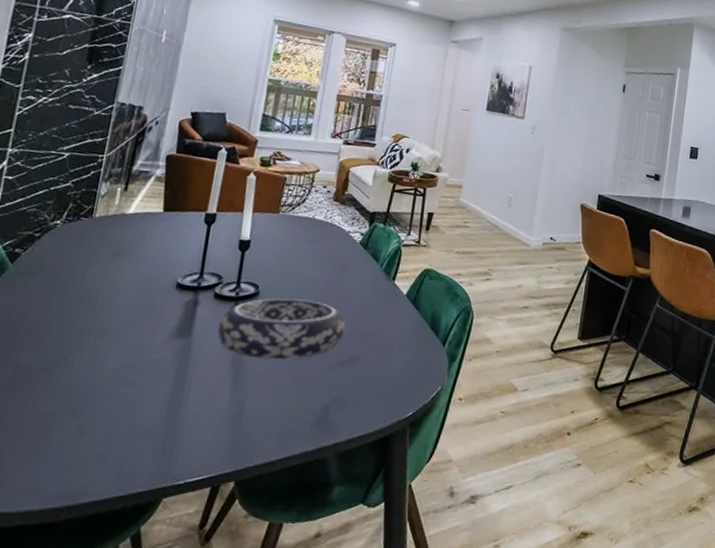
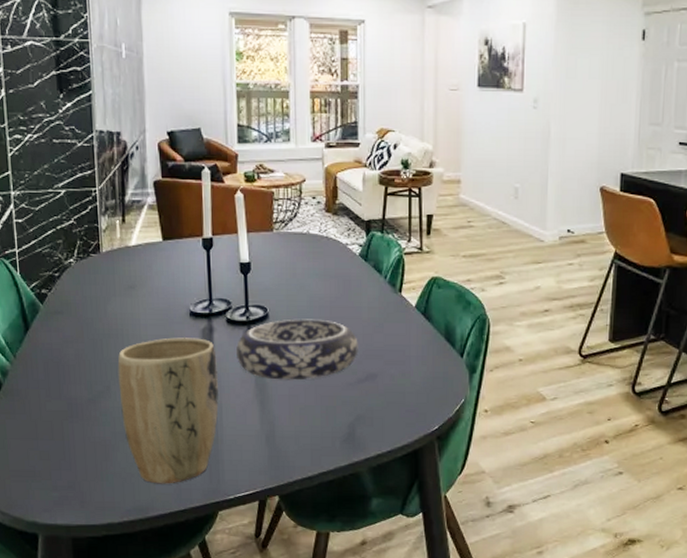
plant pot: none [73,308,197,466] -> present [117,337,219,484]

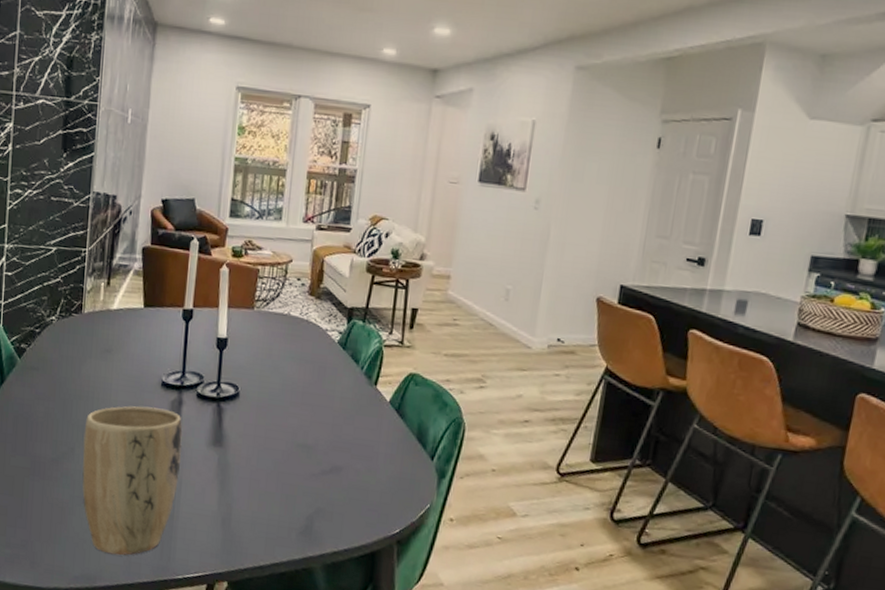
decorative bowl: present [236,319,358,380] -> none [202,400,327,465]

